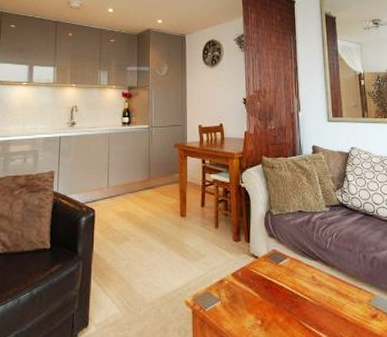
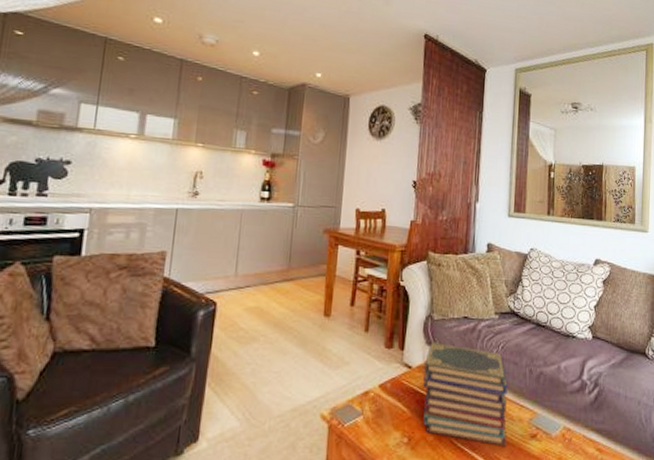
book stack: none [268,234,350,326] -> present [422,342,508,446]

